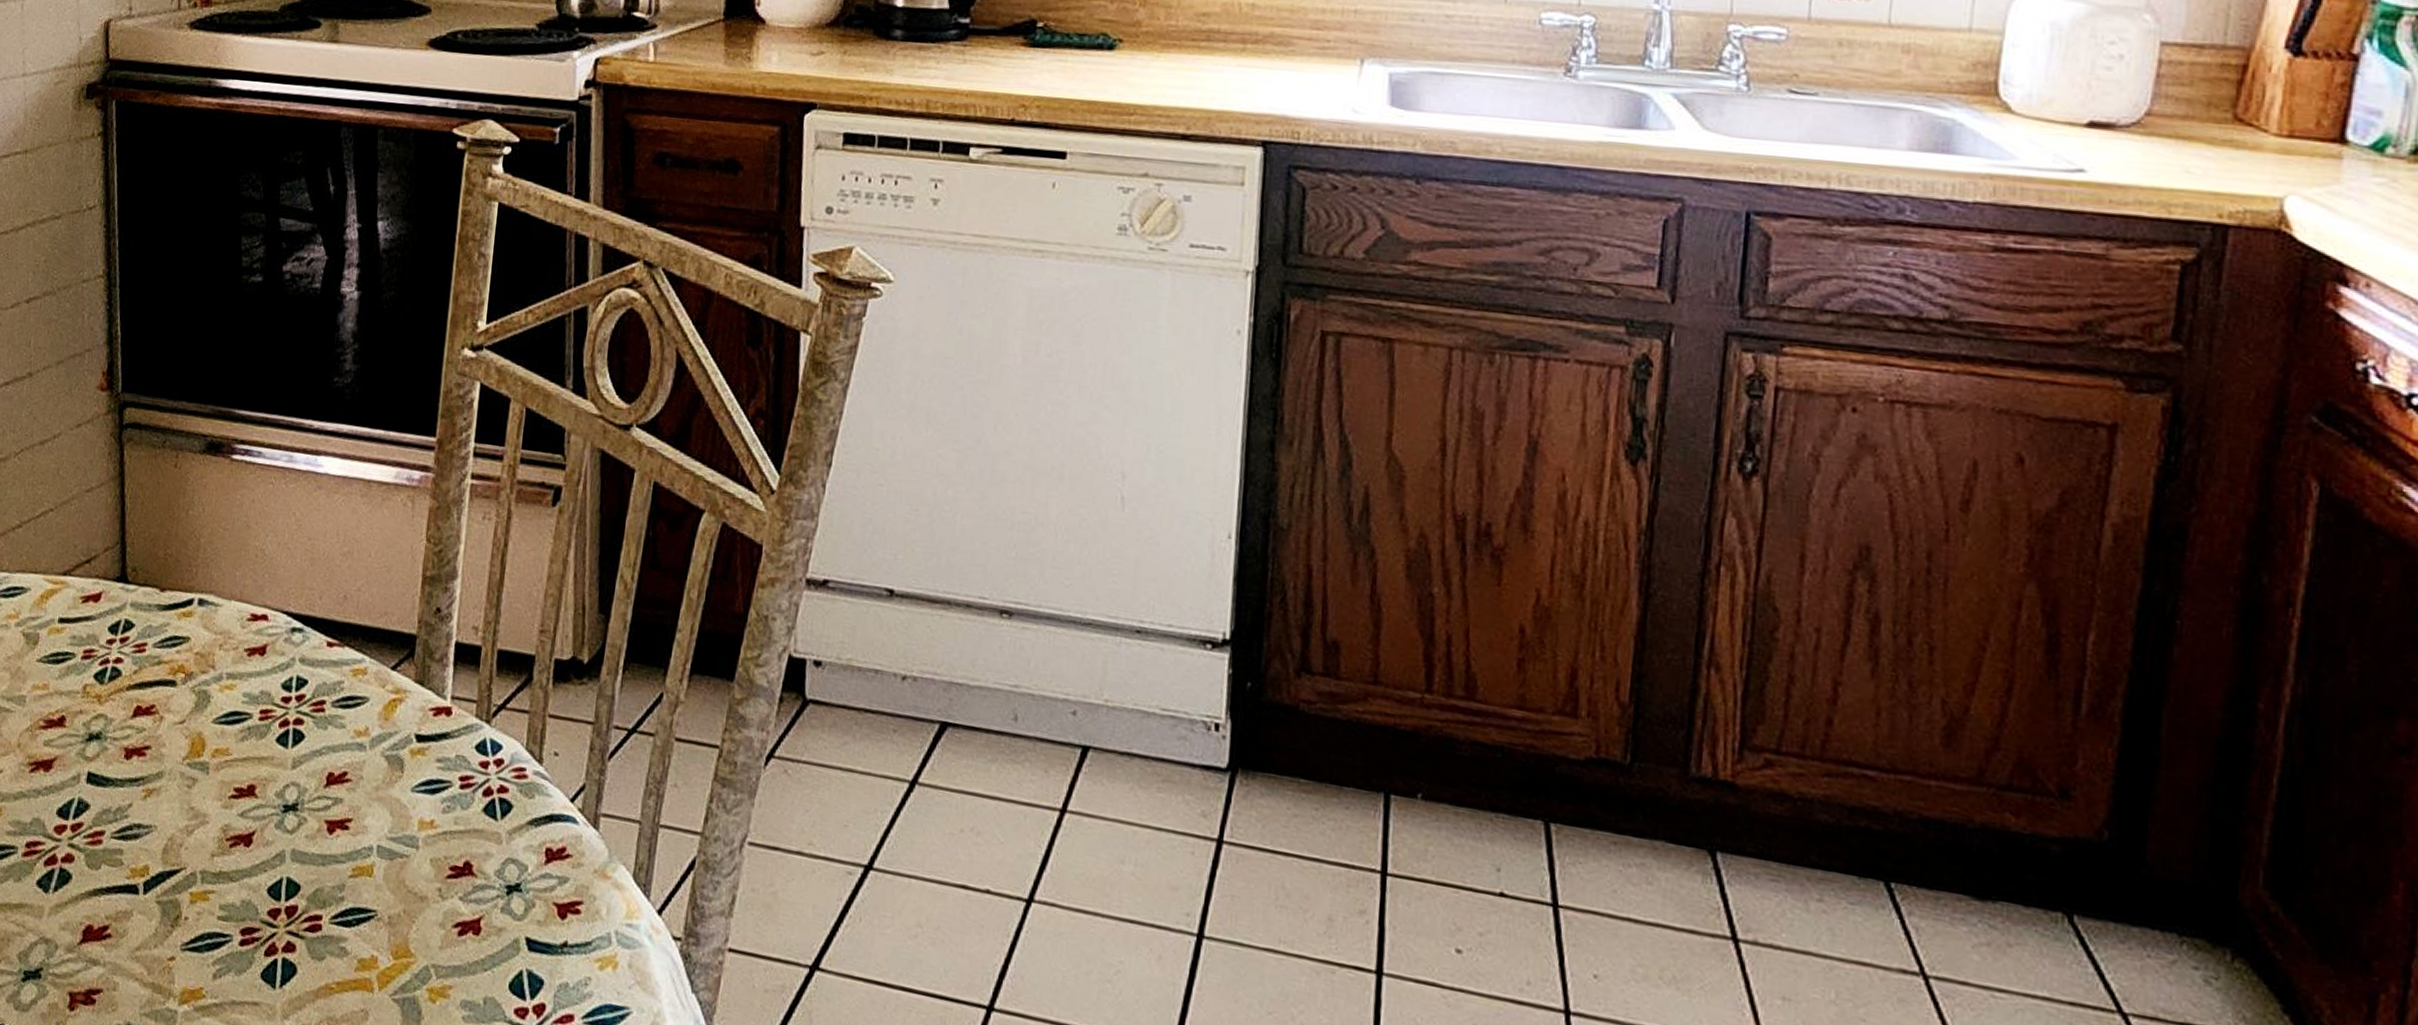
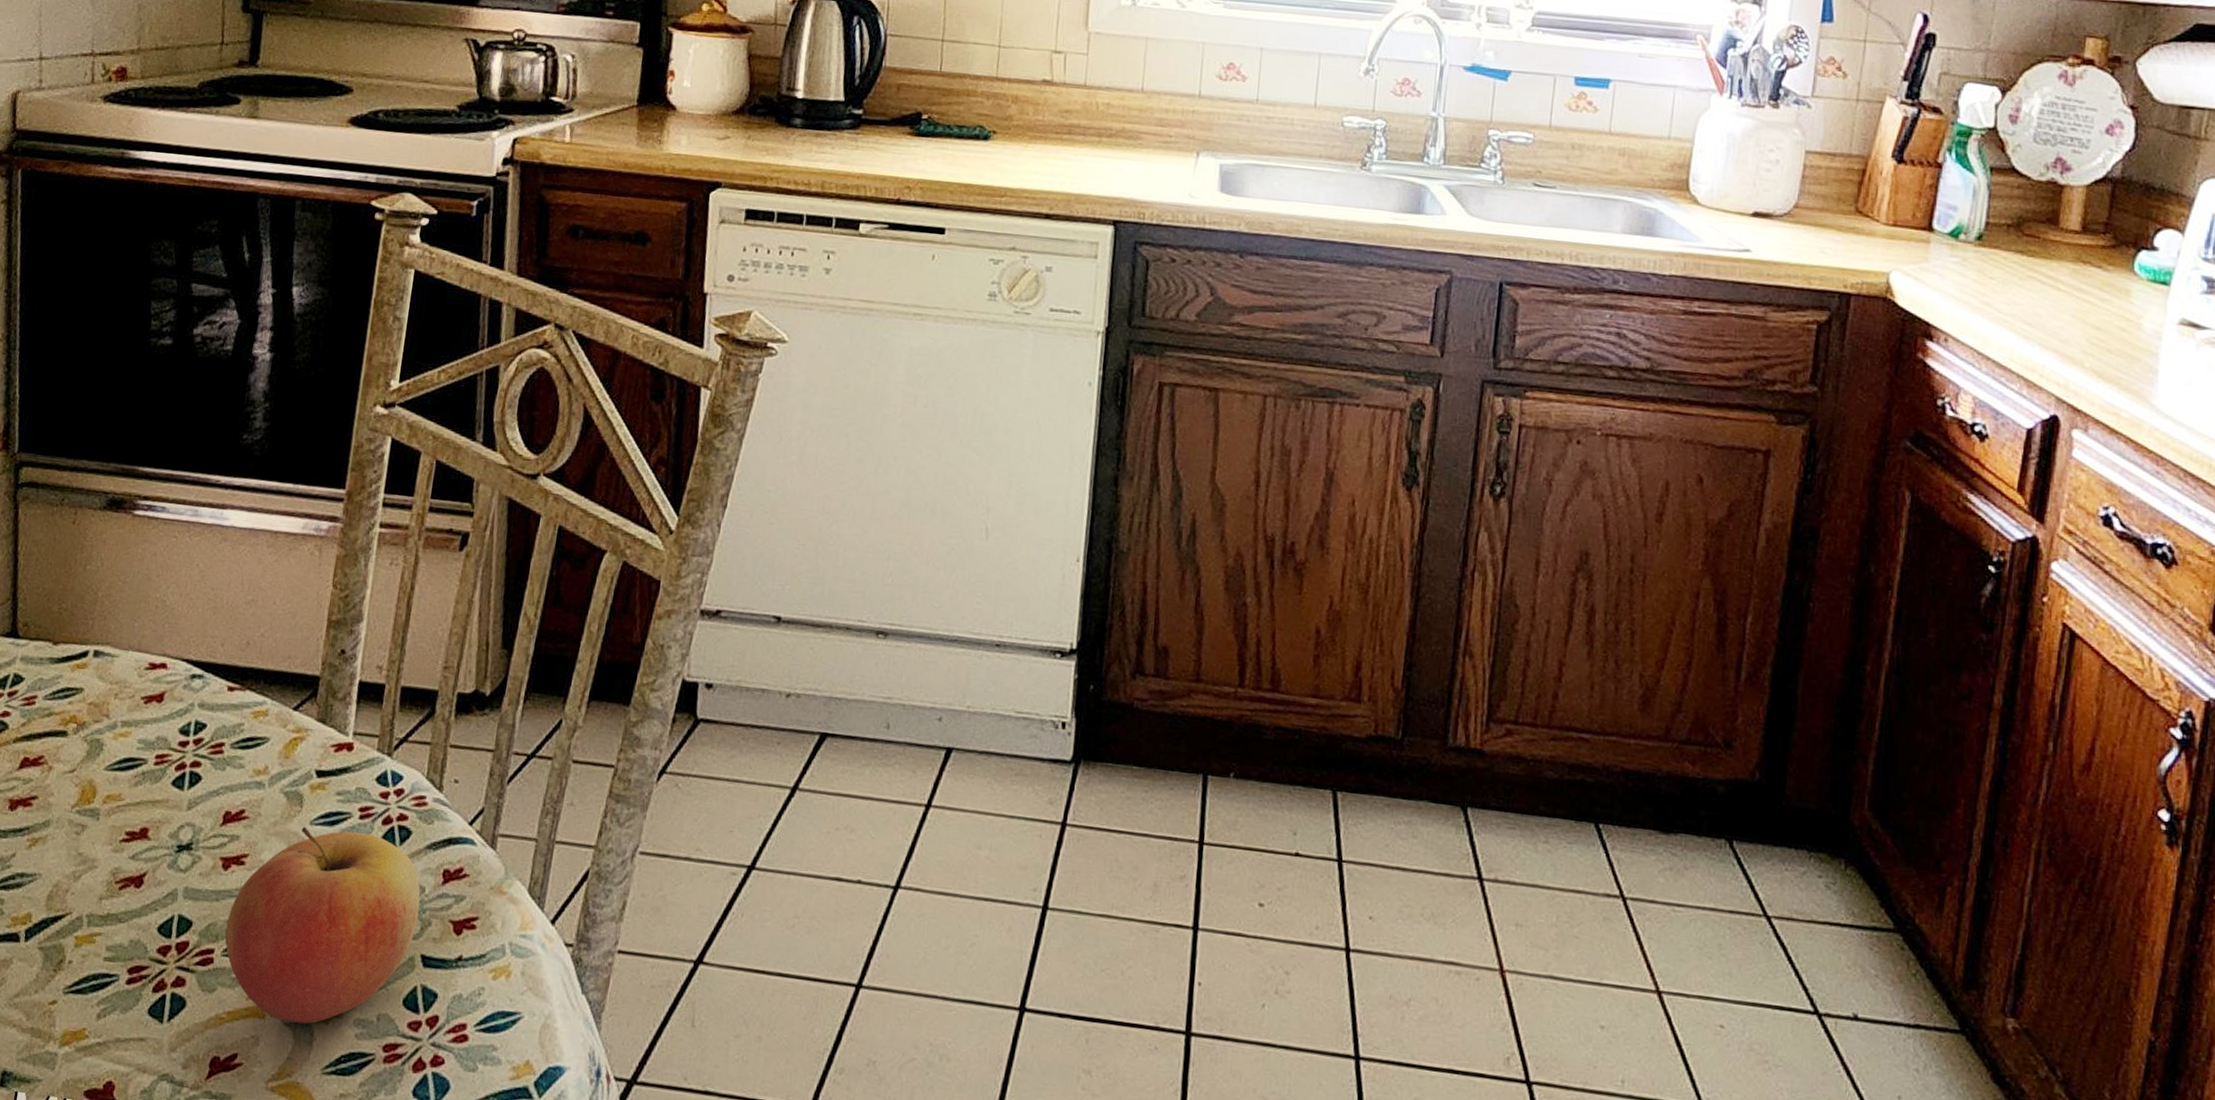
apple: none [331,793,524,1002] -> present [224,826,421,1024]

